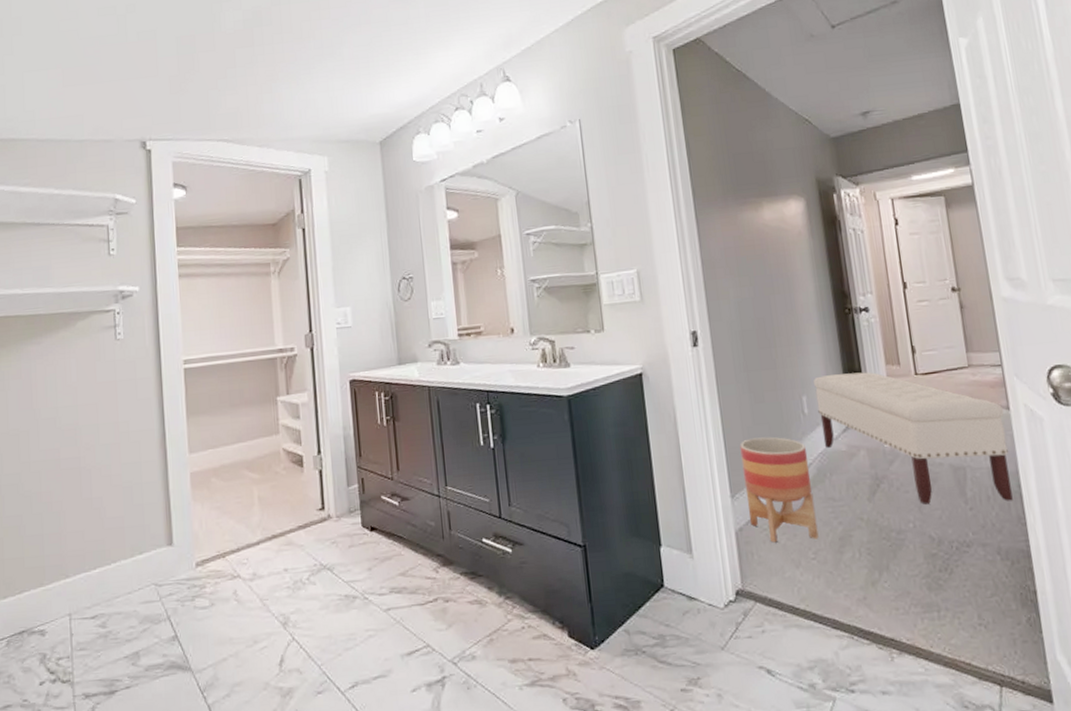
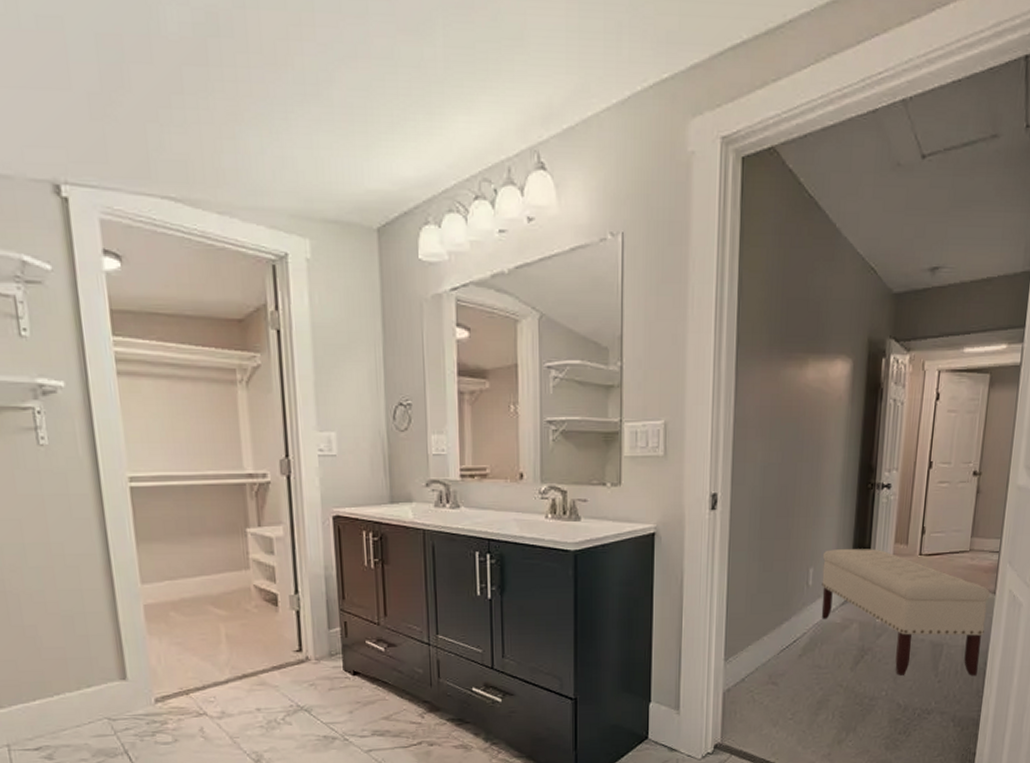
planter: present [740,436,819,543] -> none [738,605,804,703]

